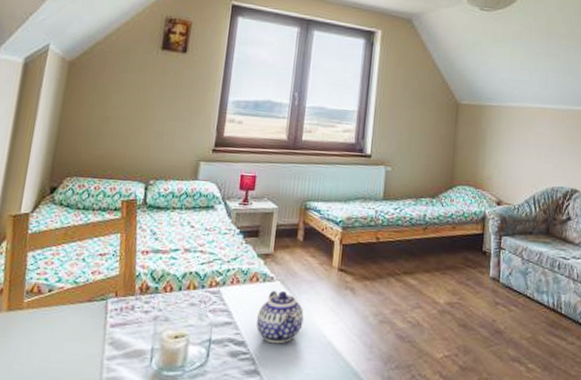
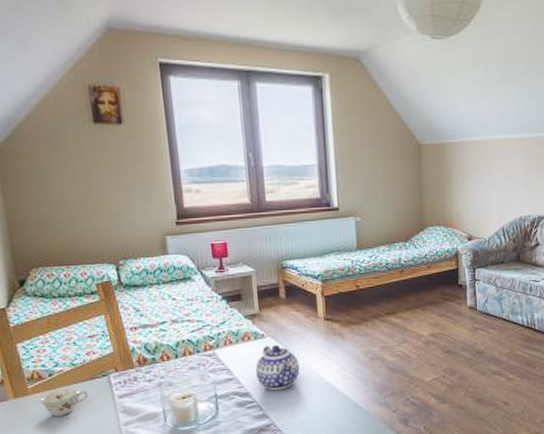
teacup: none [31,308,82,339] -> present [39,388,89,417]

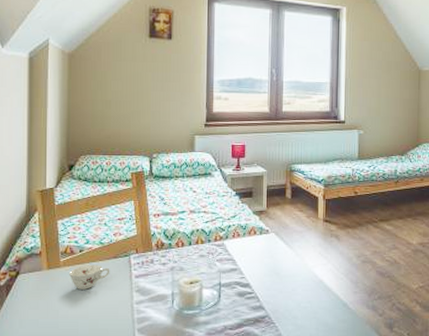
teapot: present [256,344,300,391] -> none [258,240,297,284]

